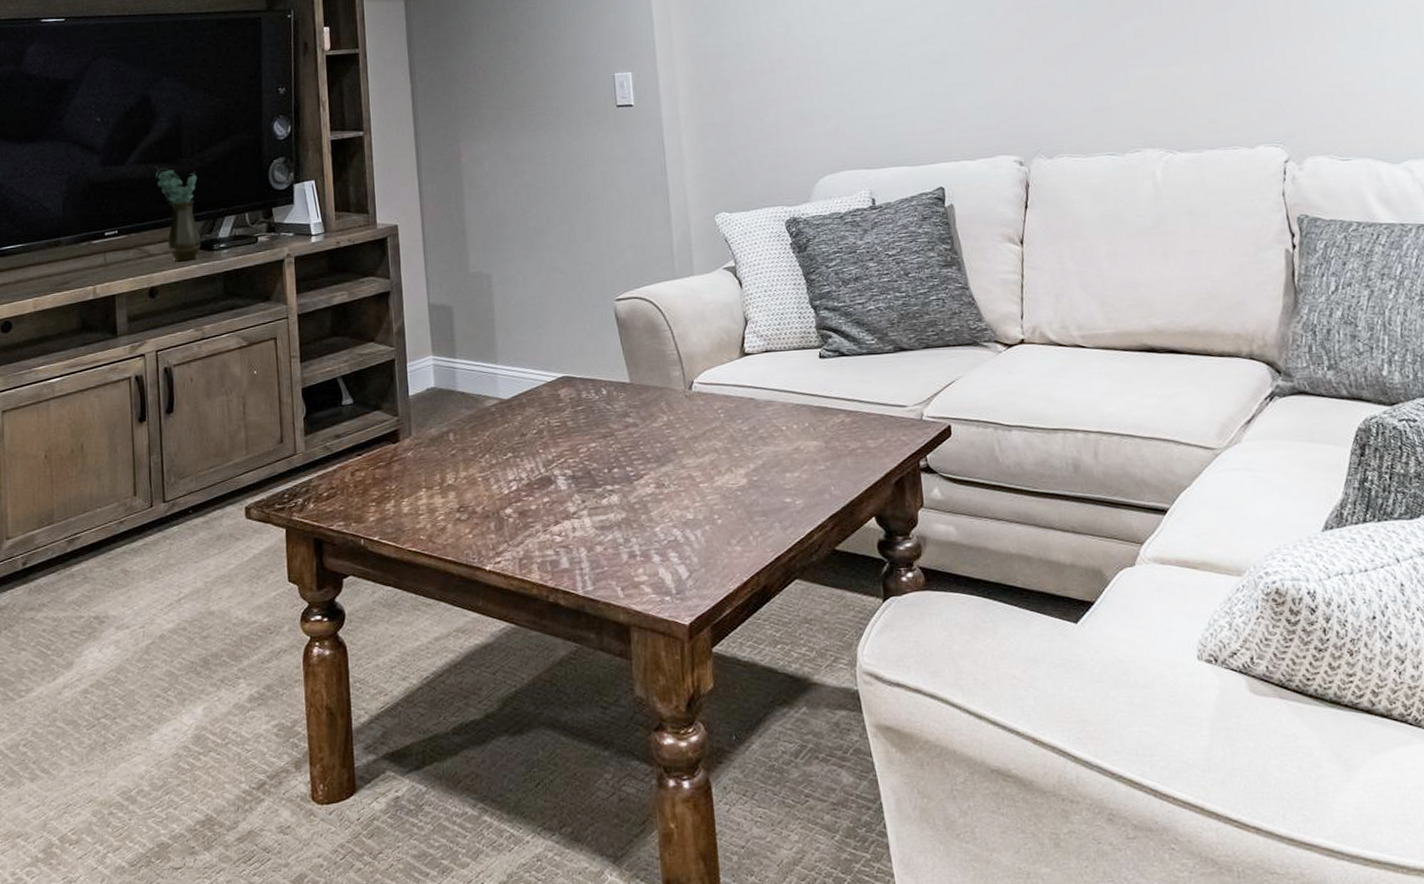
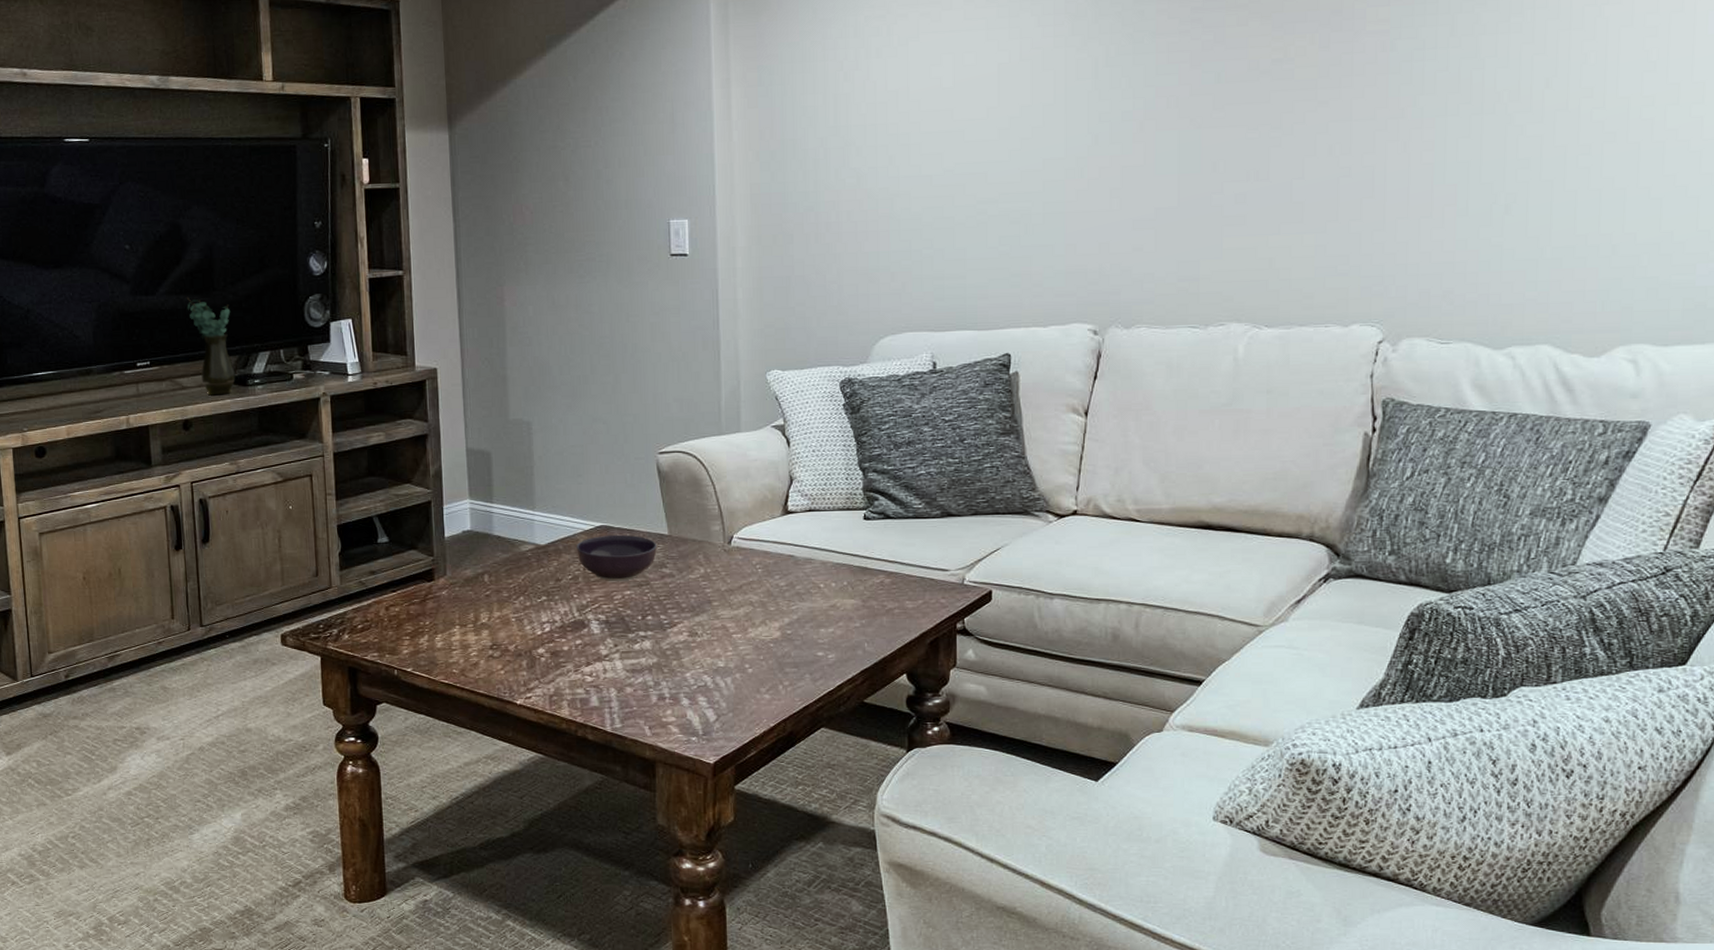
bowl: none [540,384,619,434] -> present [576,534,657,581]

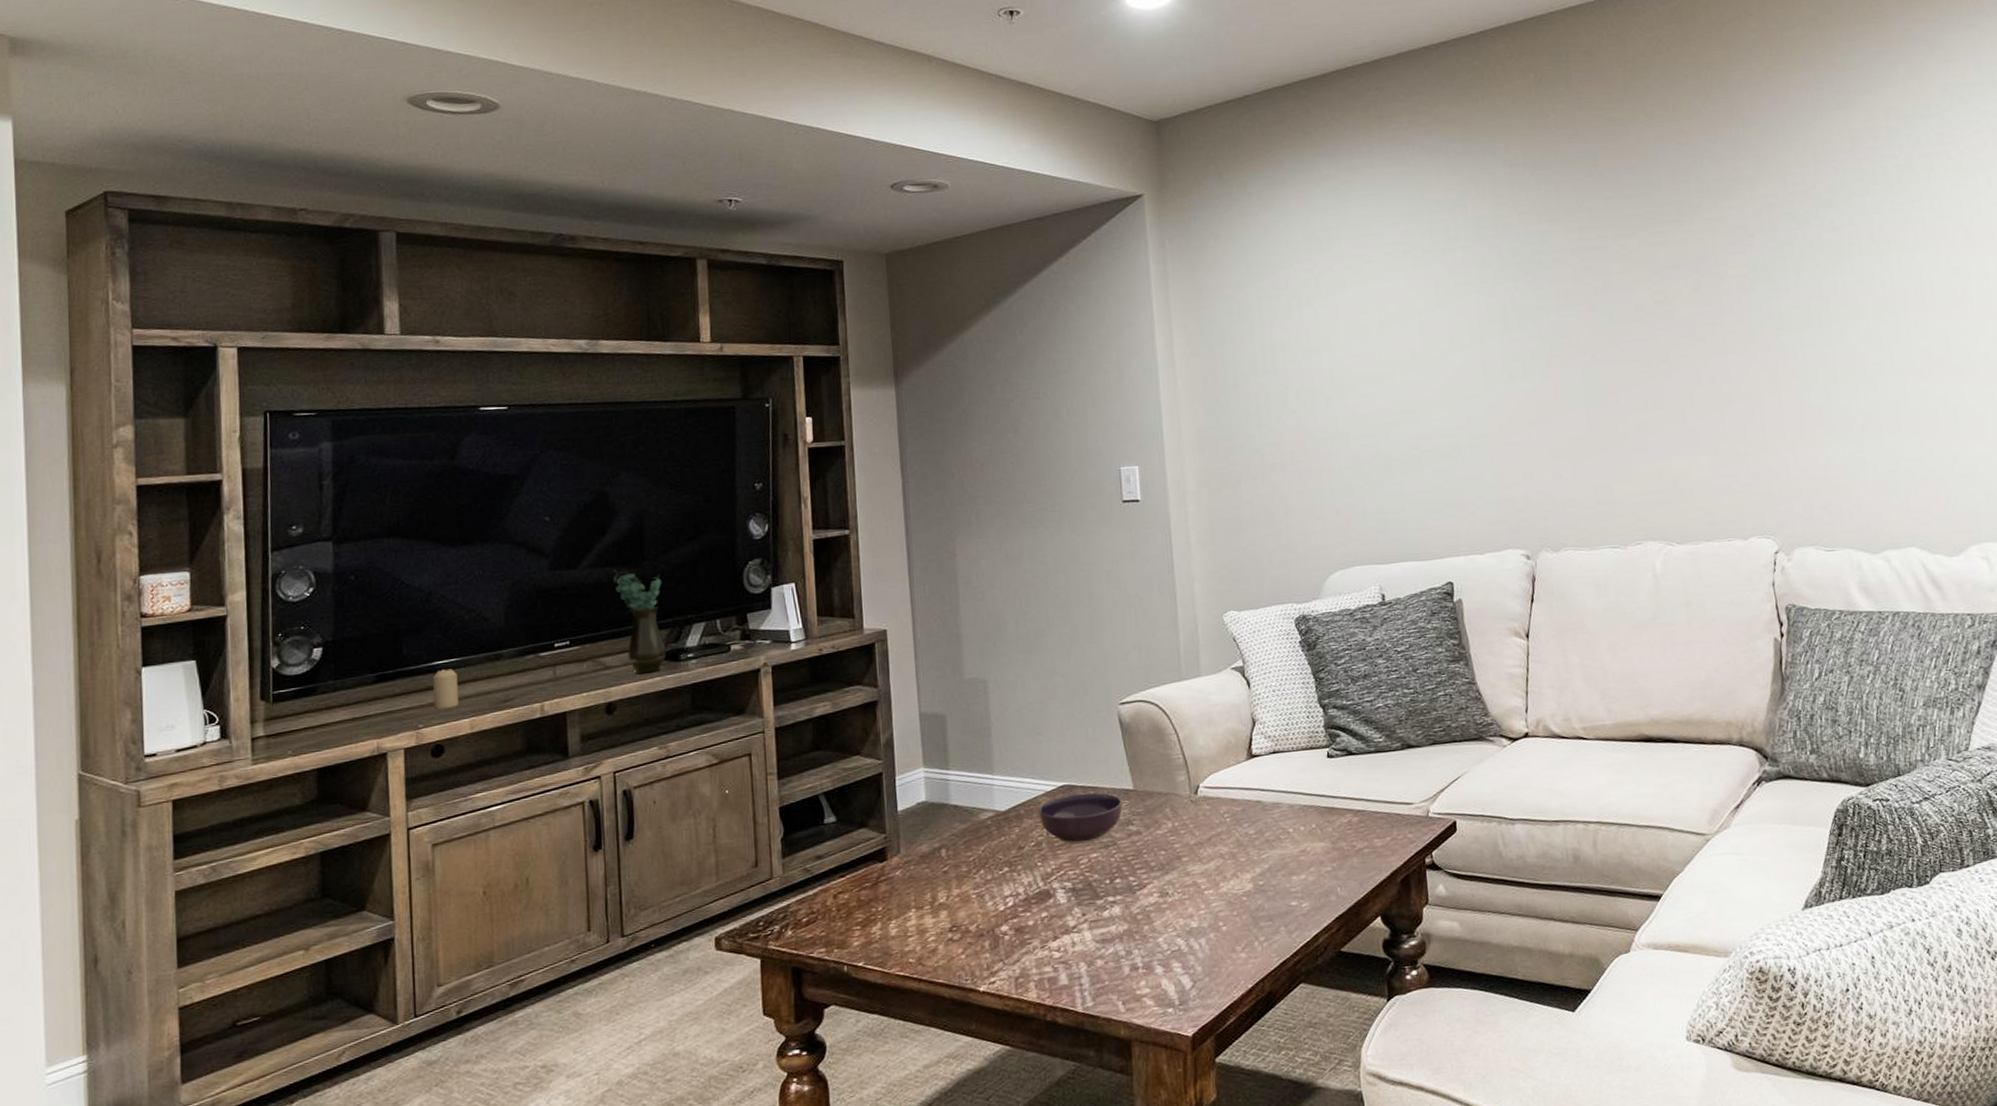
candle: none [34,380,57,416] -> present [433,668,459,710]

